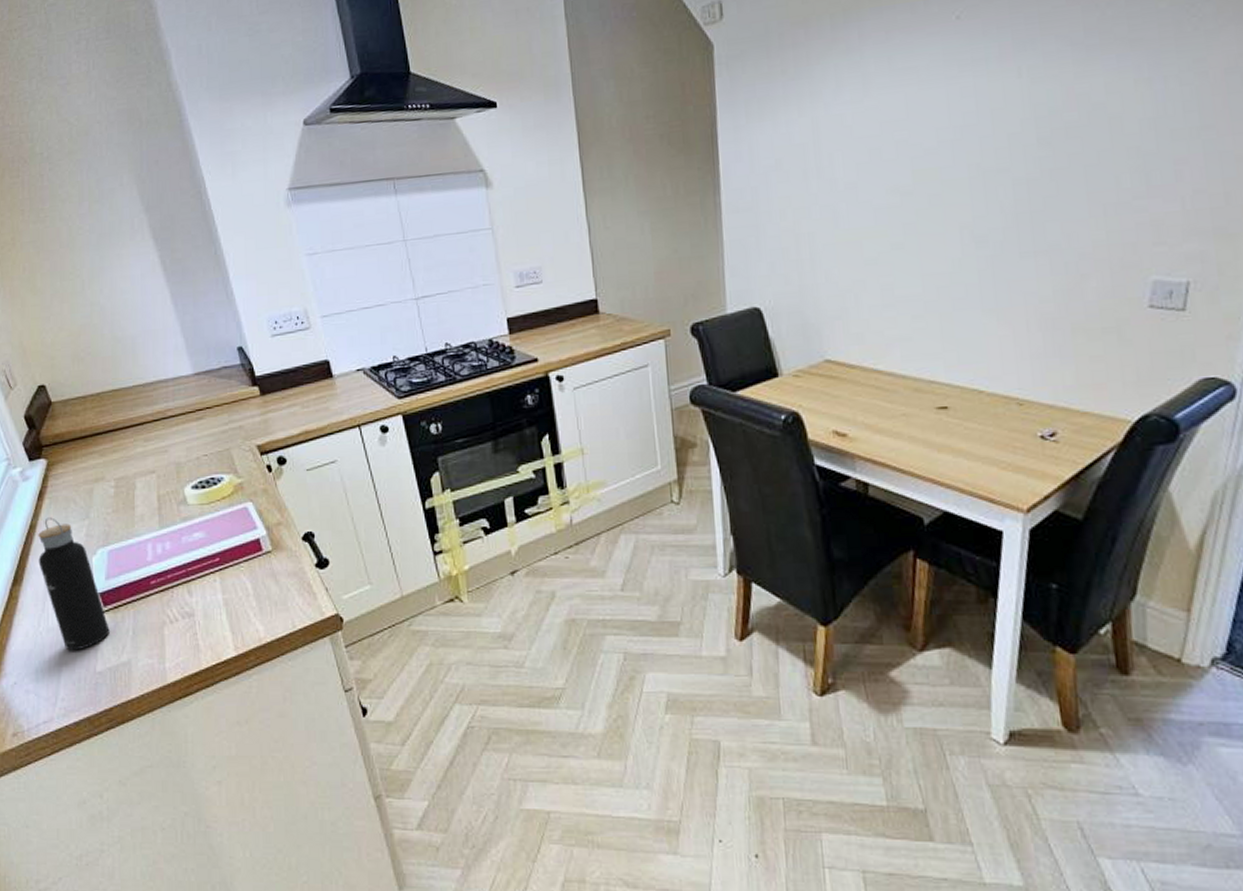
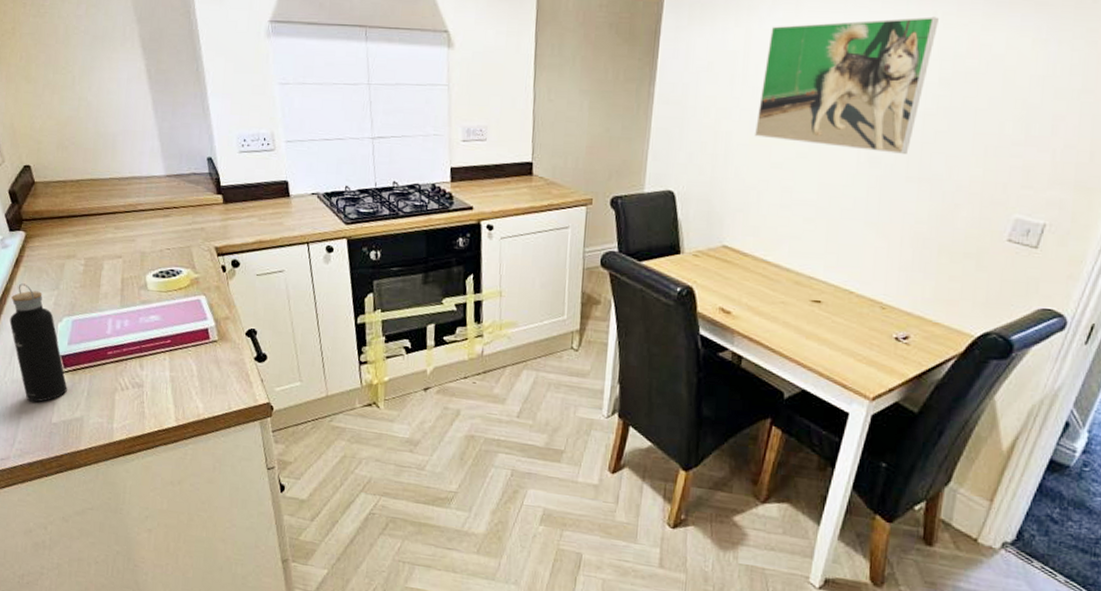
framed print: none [839,72,1025,234] -> present [755,16,939,154]

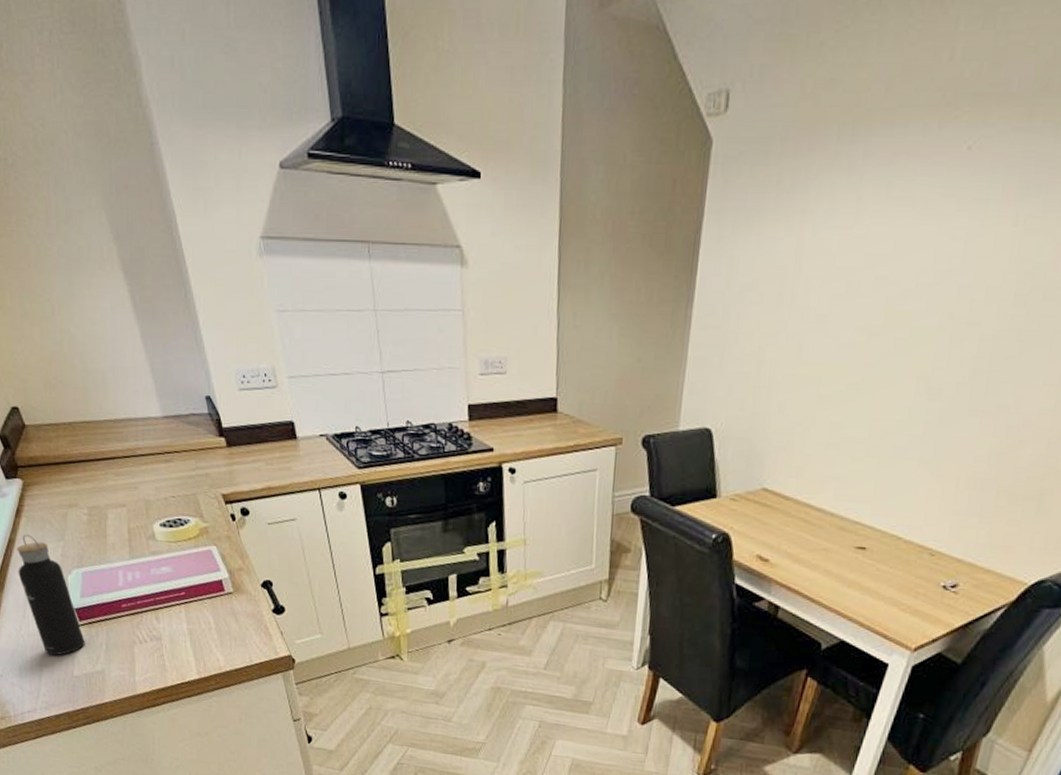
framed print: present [755,16,939,154] -> none [803,220,1020,384]

